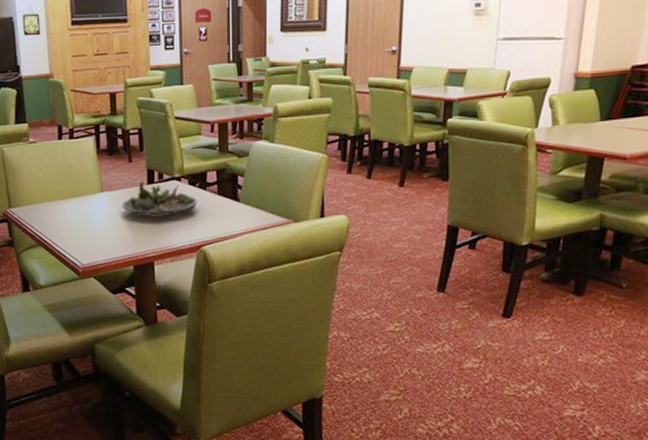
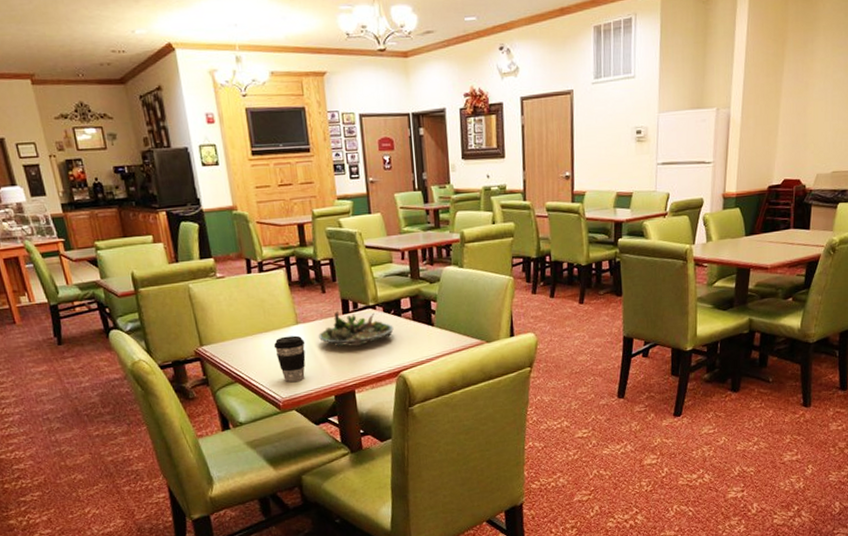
coffee cup: none [79,203,109,249] -> present [274,335,306,382]

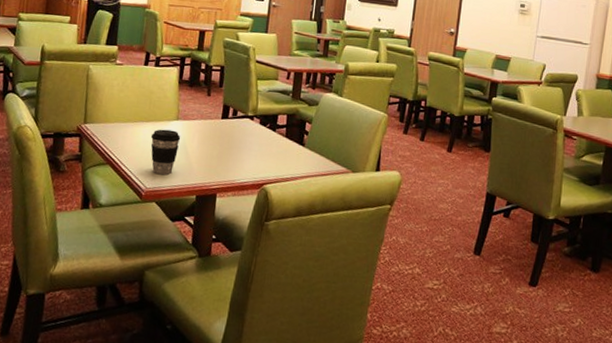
succulent planter: present [319,311,394,347] -> none [194,115,266,152]

